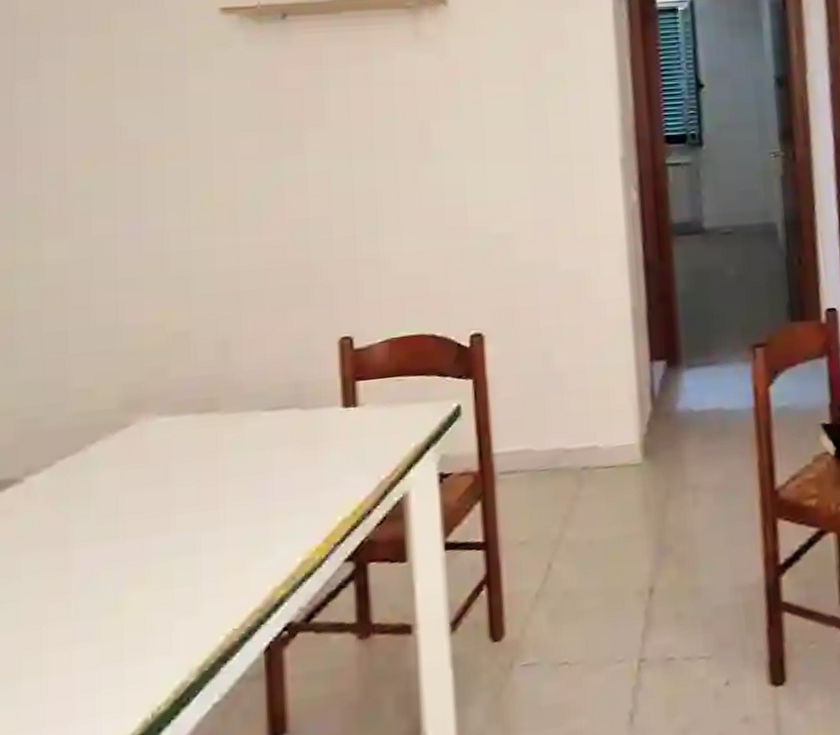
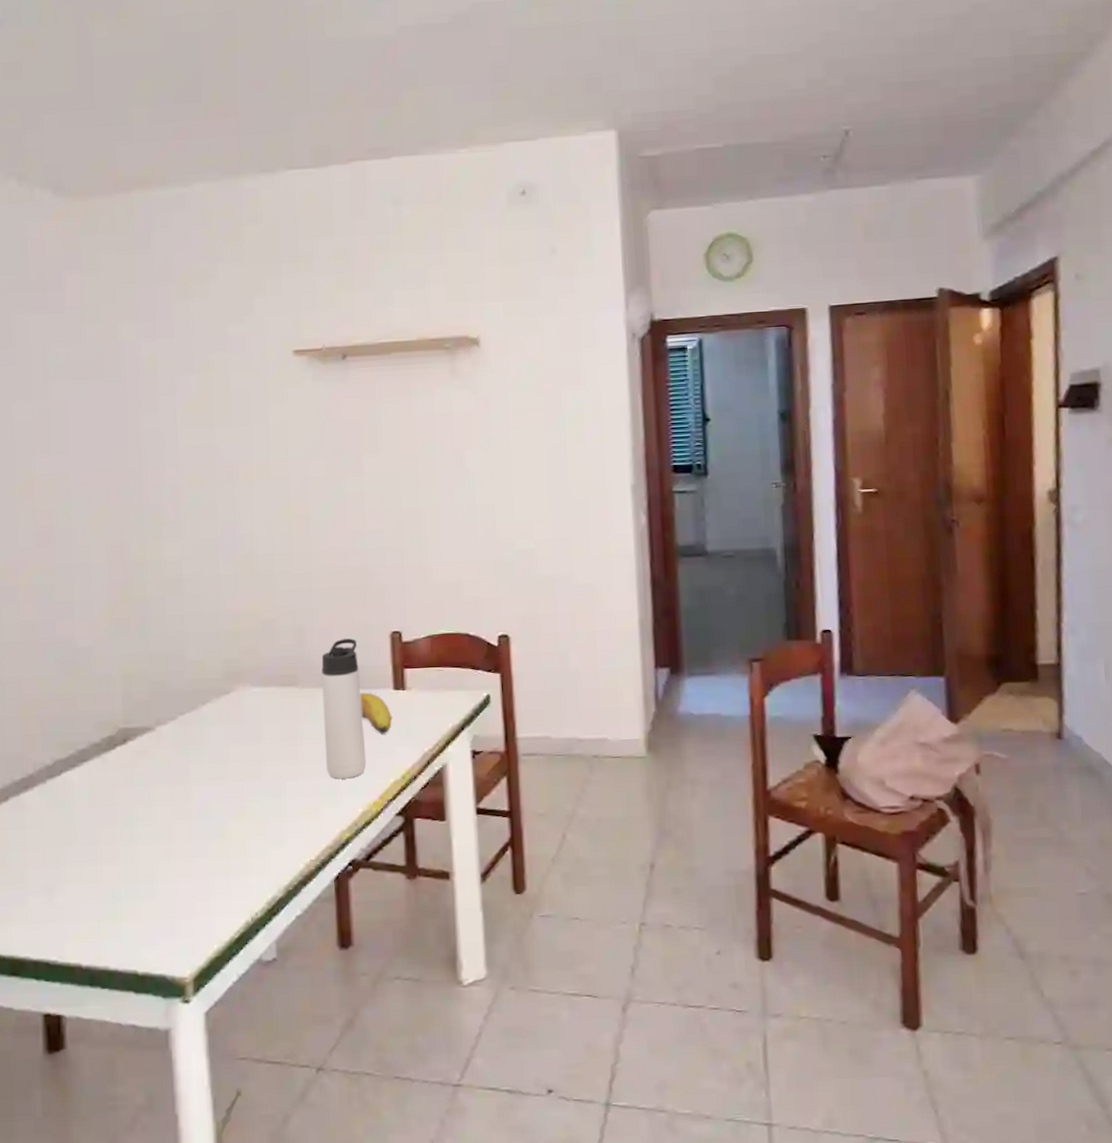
thermos bottle: none [251,348,308,524] -> present [321,638,367,779]
fruit: none [300,413,341,463] -> present [360,692,393,734]

